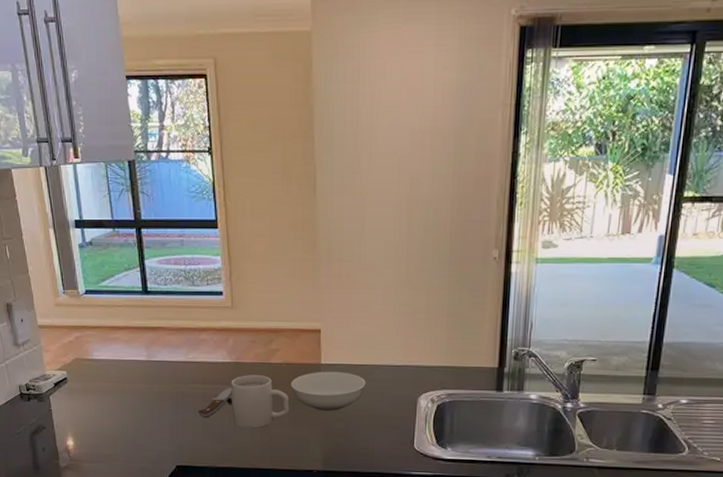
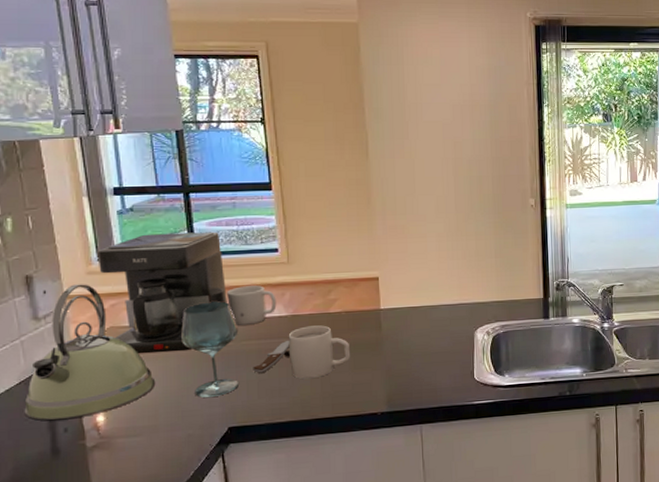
kettle: none [11,315,114,440] -> present [24,284,156,421]
coffee maker: none [63,269,176,388] -> present [97,232,227,354]
wine glass: none [134,342,186,436] -> present [180,301,239,398]
mug: none [175,328,221,369] -> present [227,285,277,326]
bowl: present [291,371,366,412] -> none [351,314,425,354]

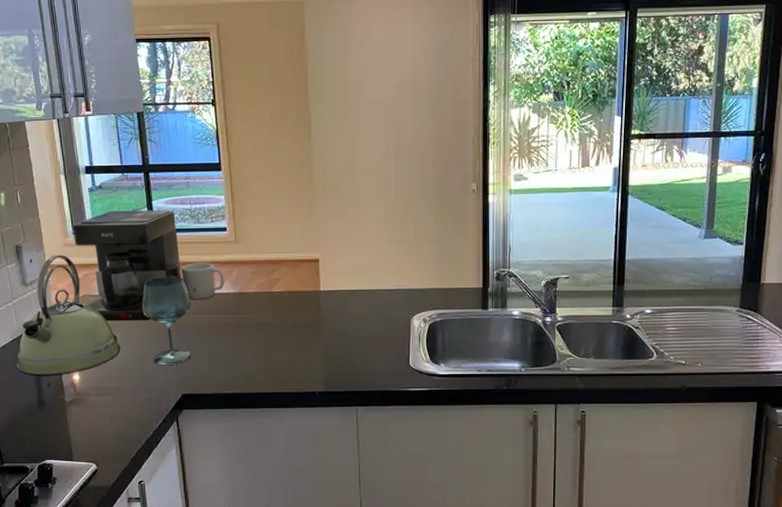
knife: present [253,340,290,374] -> none [203,316,236,347]
mug: present [288,325,351,380] -> none [235,304,292,355]

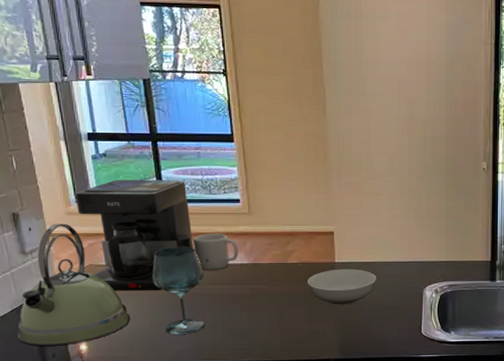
bowl: none [292,297,363,335] -> present [308,269,377,305]

